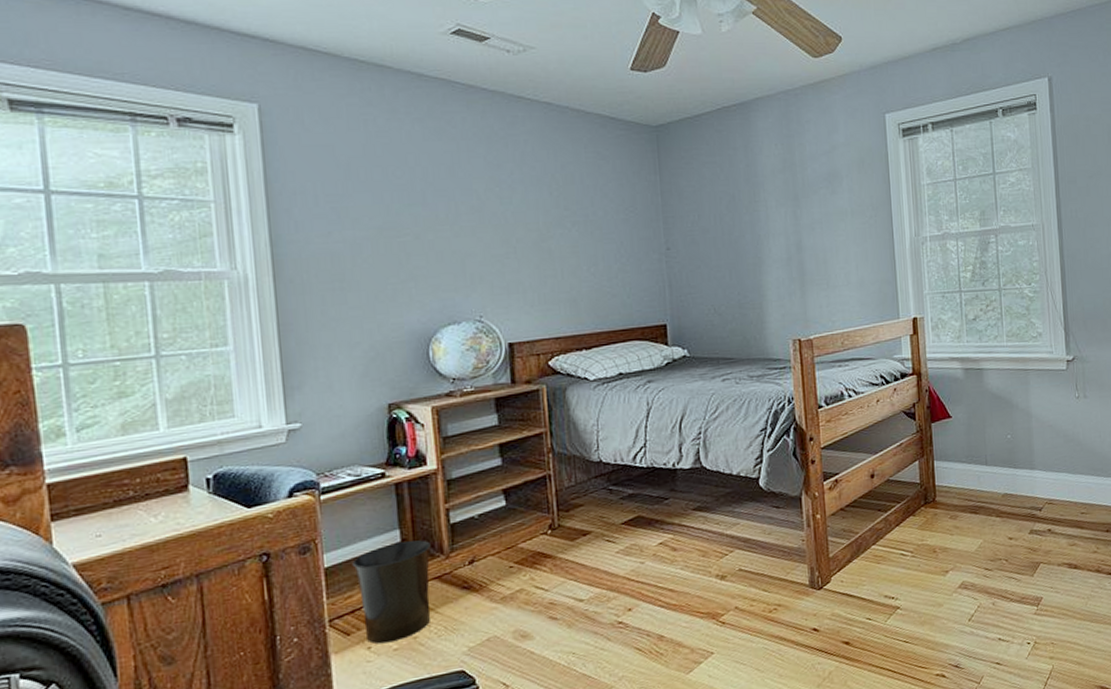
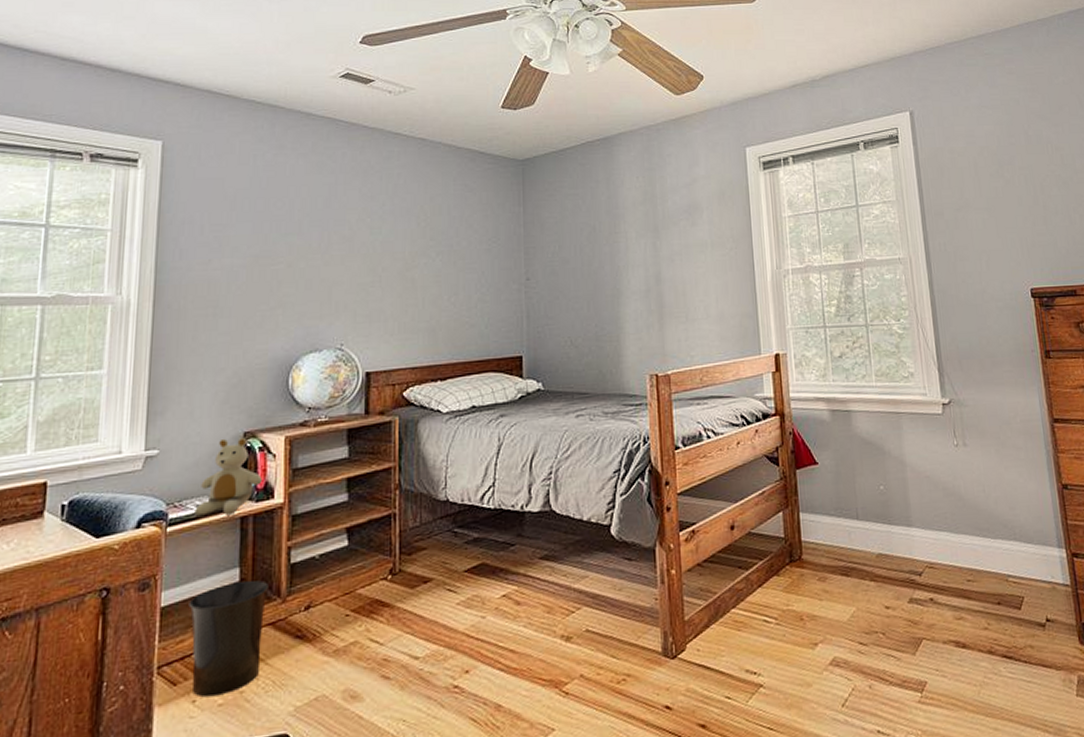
stuffed bear: none [347,408,413,486] -> present [194,437,262,518]

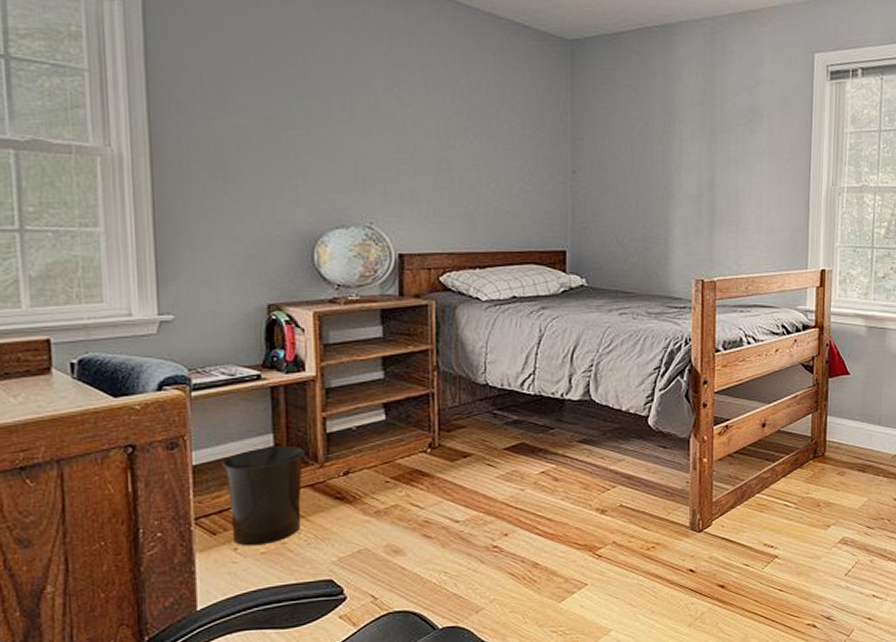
stuffed bear: present [194,437,262,518] -> none [220,309,291,384]

